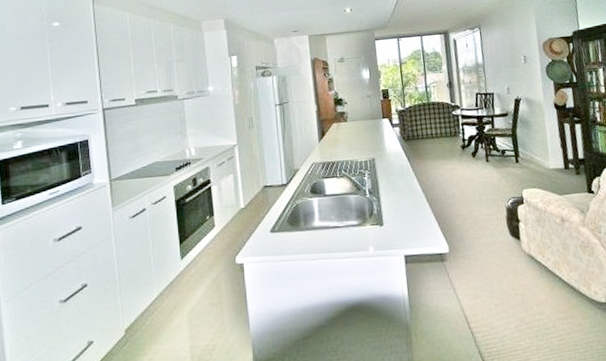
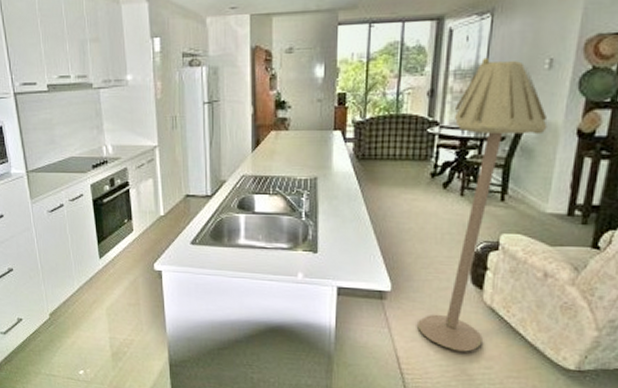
floor lamp: none [468,57,534,302] -> present [416,57,548,352]

